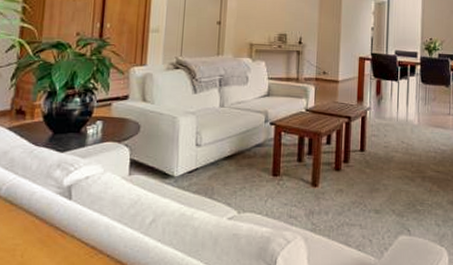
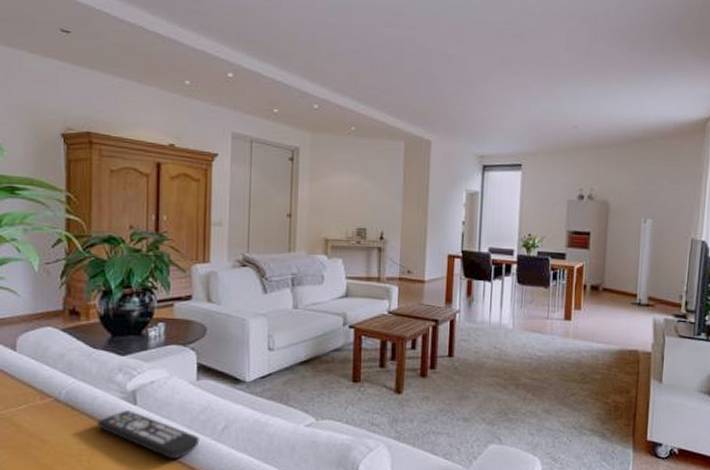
remote control: none [33,204,129,253] -> present [97,409,200,459]

